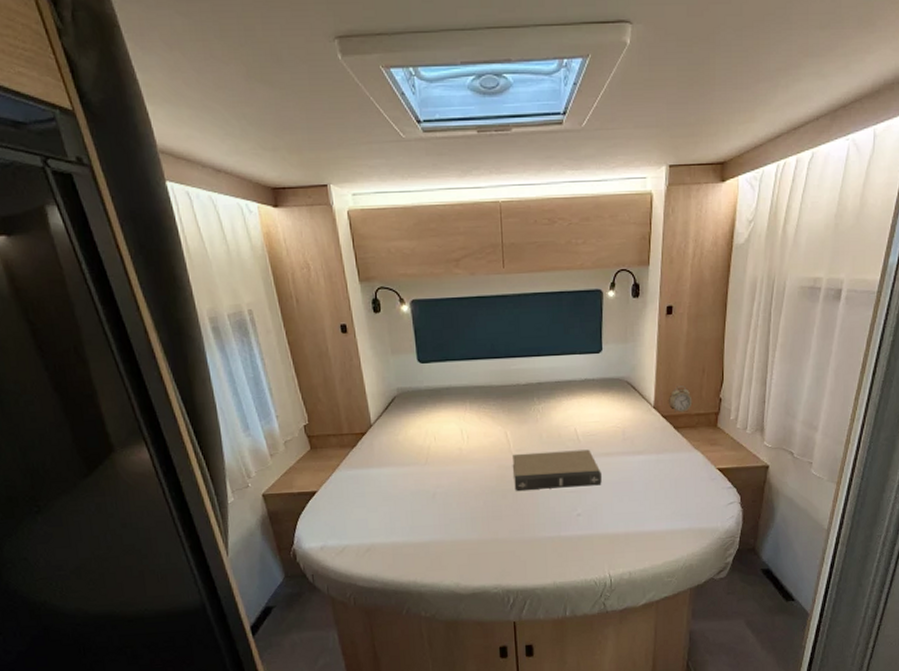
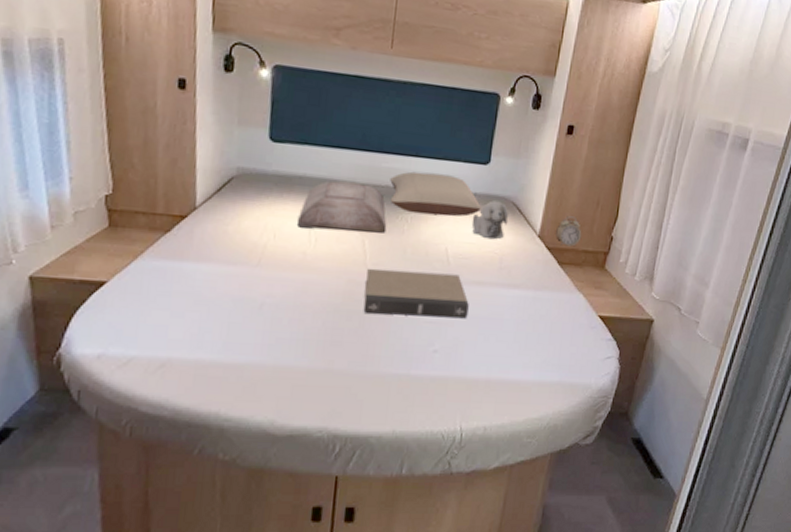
cushion: none [451,386,523,429] -> present [297,180,387,233]
pillow: none [520,367,600,404] -> present [390,171,481,217]
plush toy: none [593,382,625,415] -> present [472,200,509,239]

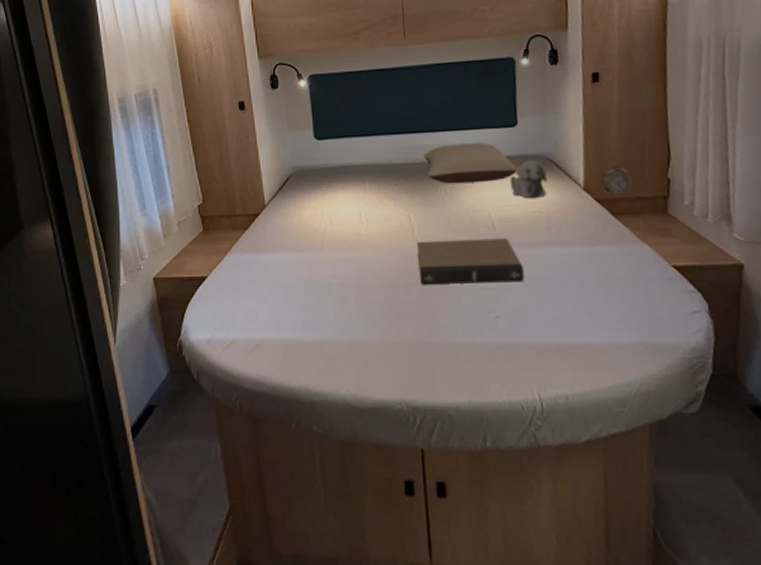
cushion: present [297,180,387,233] -> none [348,164,429,211]

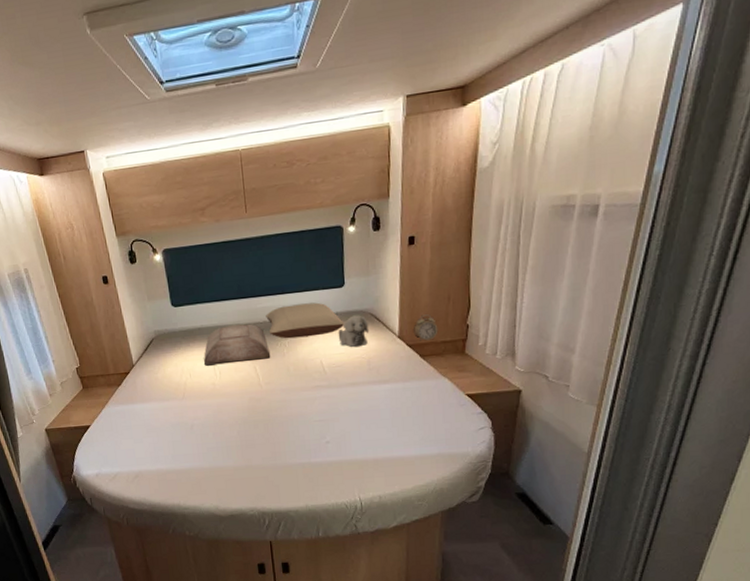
cushion: none [348,164,429,211] -> present [204,324,271,366]
book: present [417,238,524,284] -> none [262,380,349,421]

